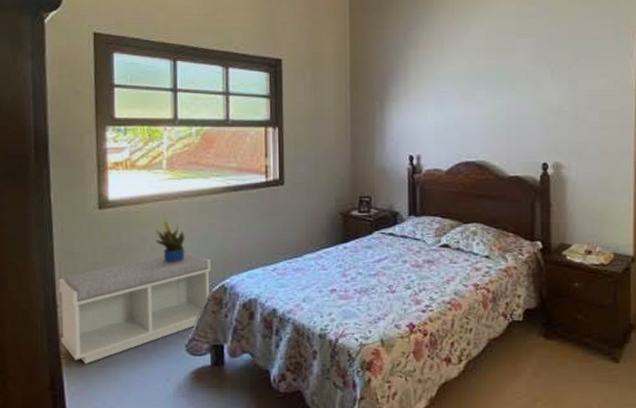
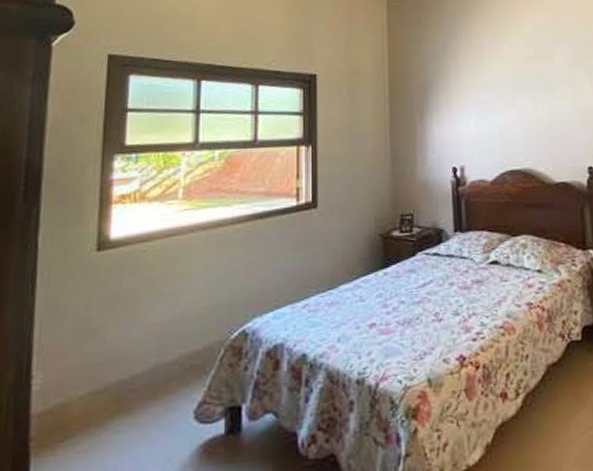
bench: present [59,251,211,364] -> none [32,292,230,451]
potted plant: present [156,214,185,263] -> none [165,251,200,310]

